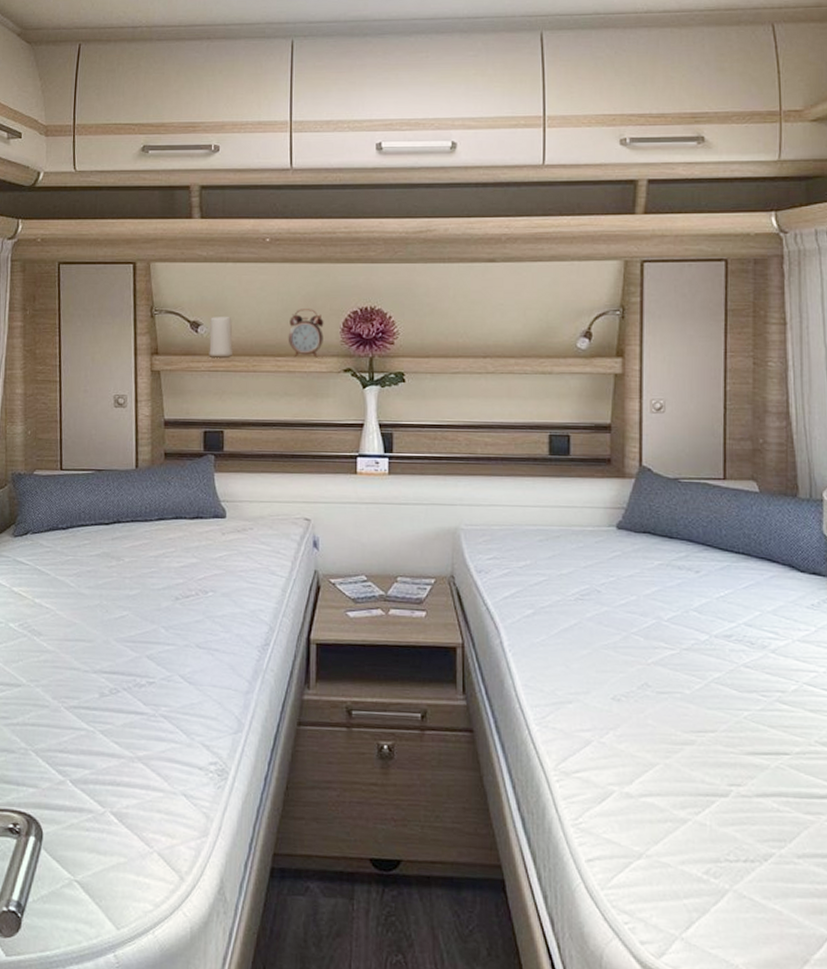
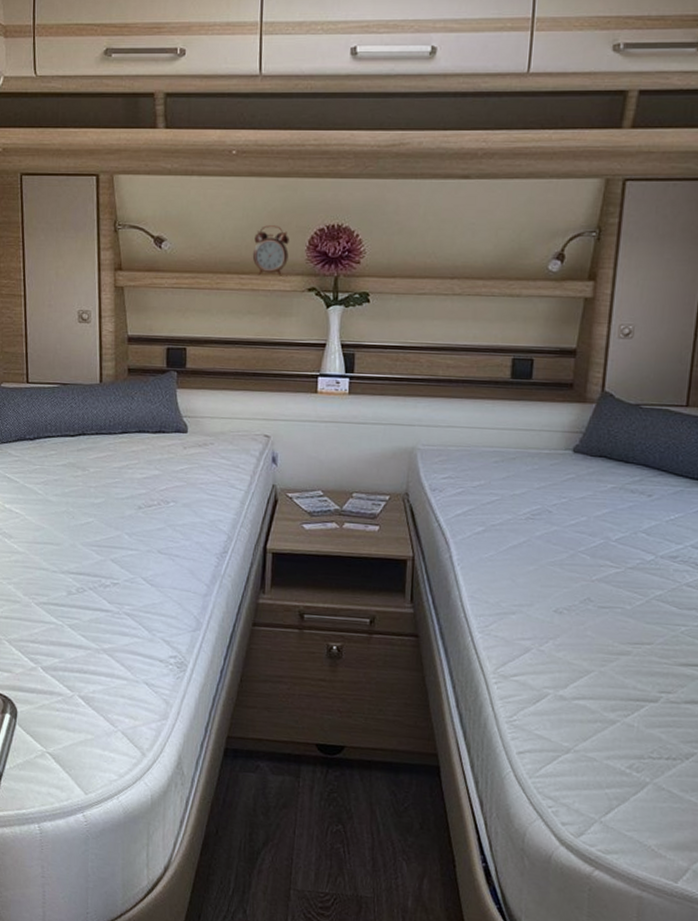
candle: present [209,316,233,358] -> none [172,231,197,275]

